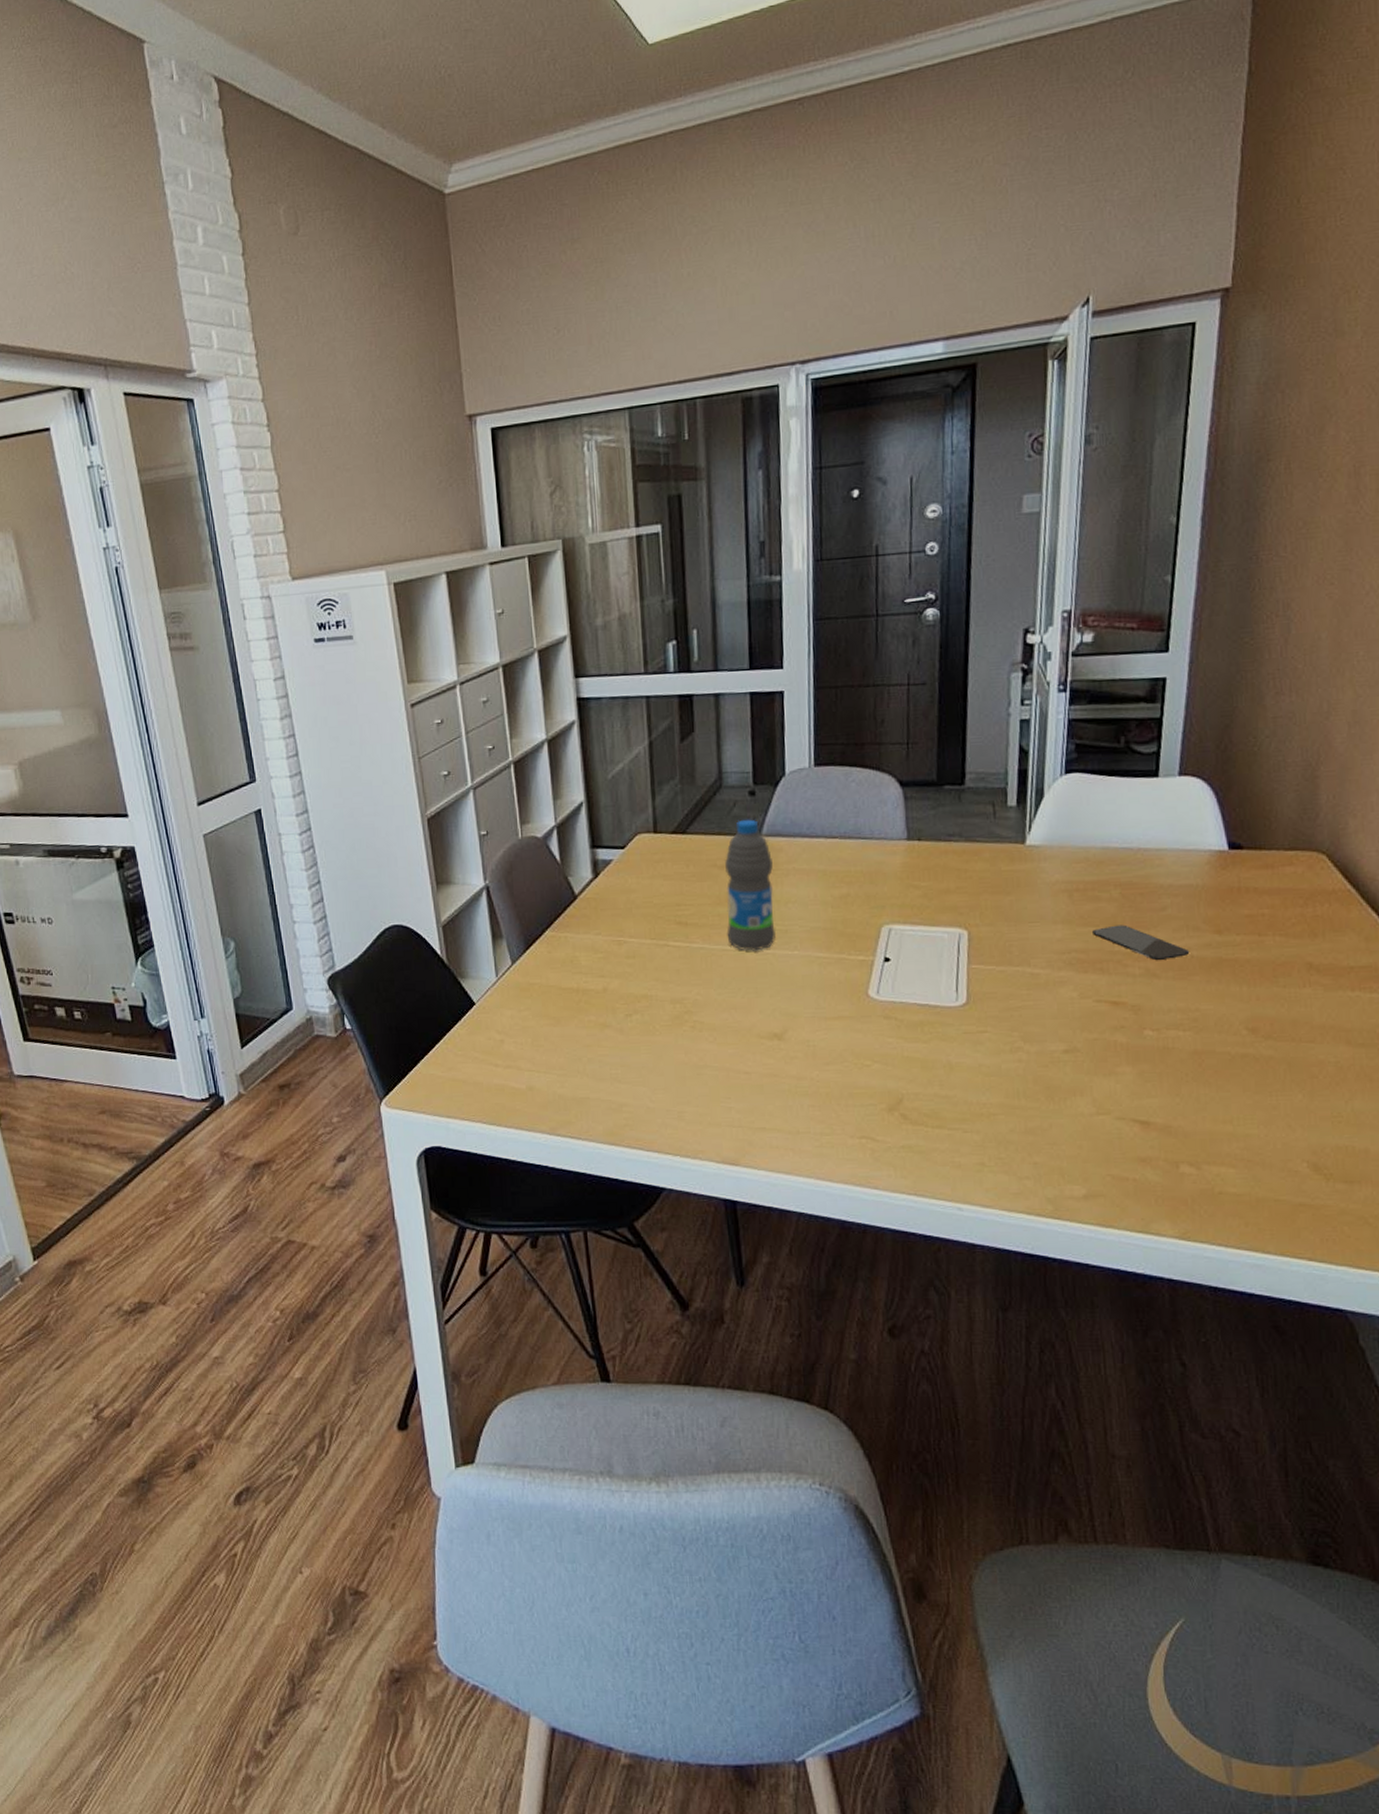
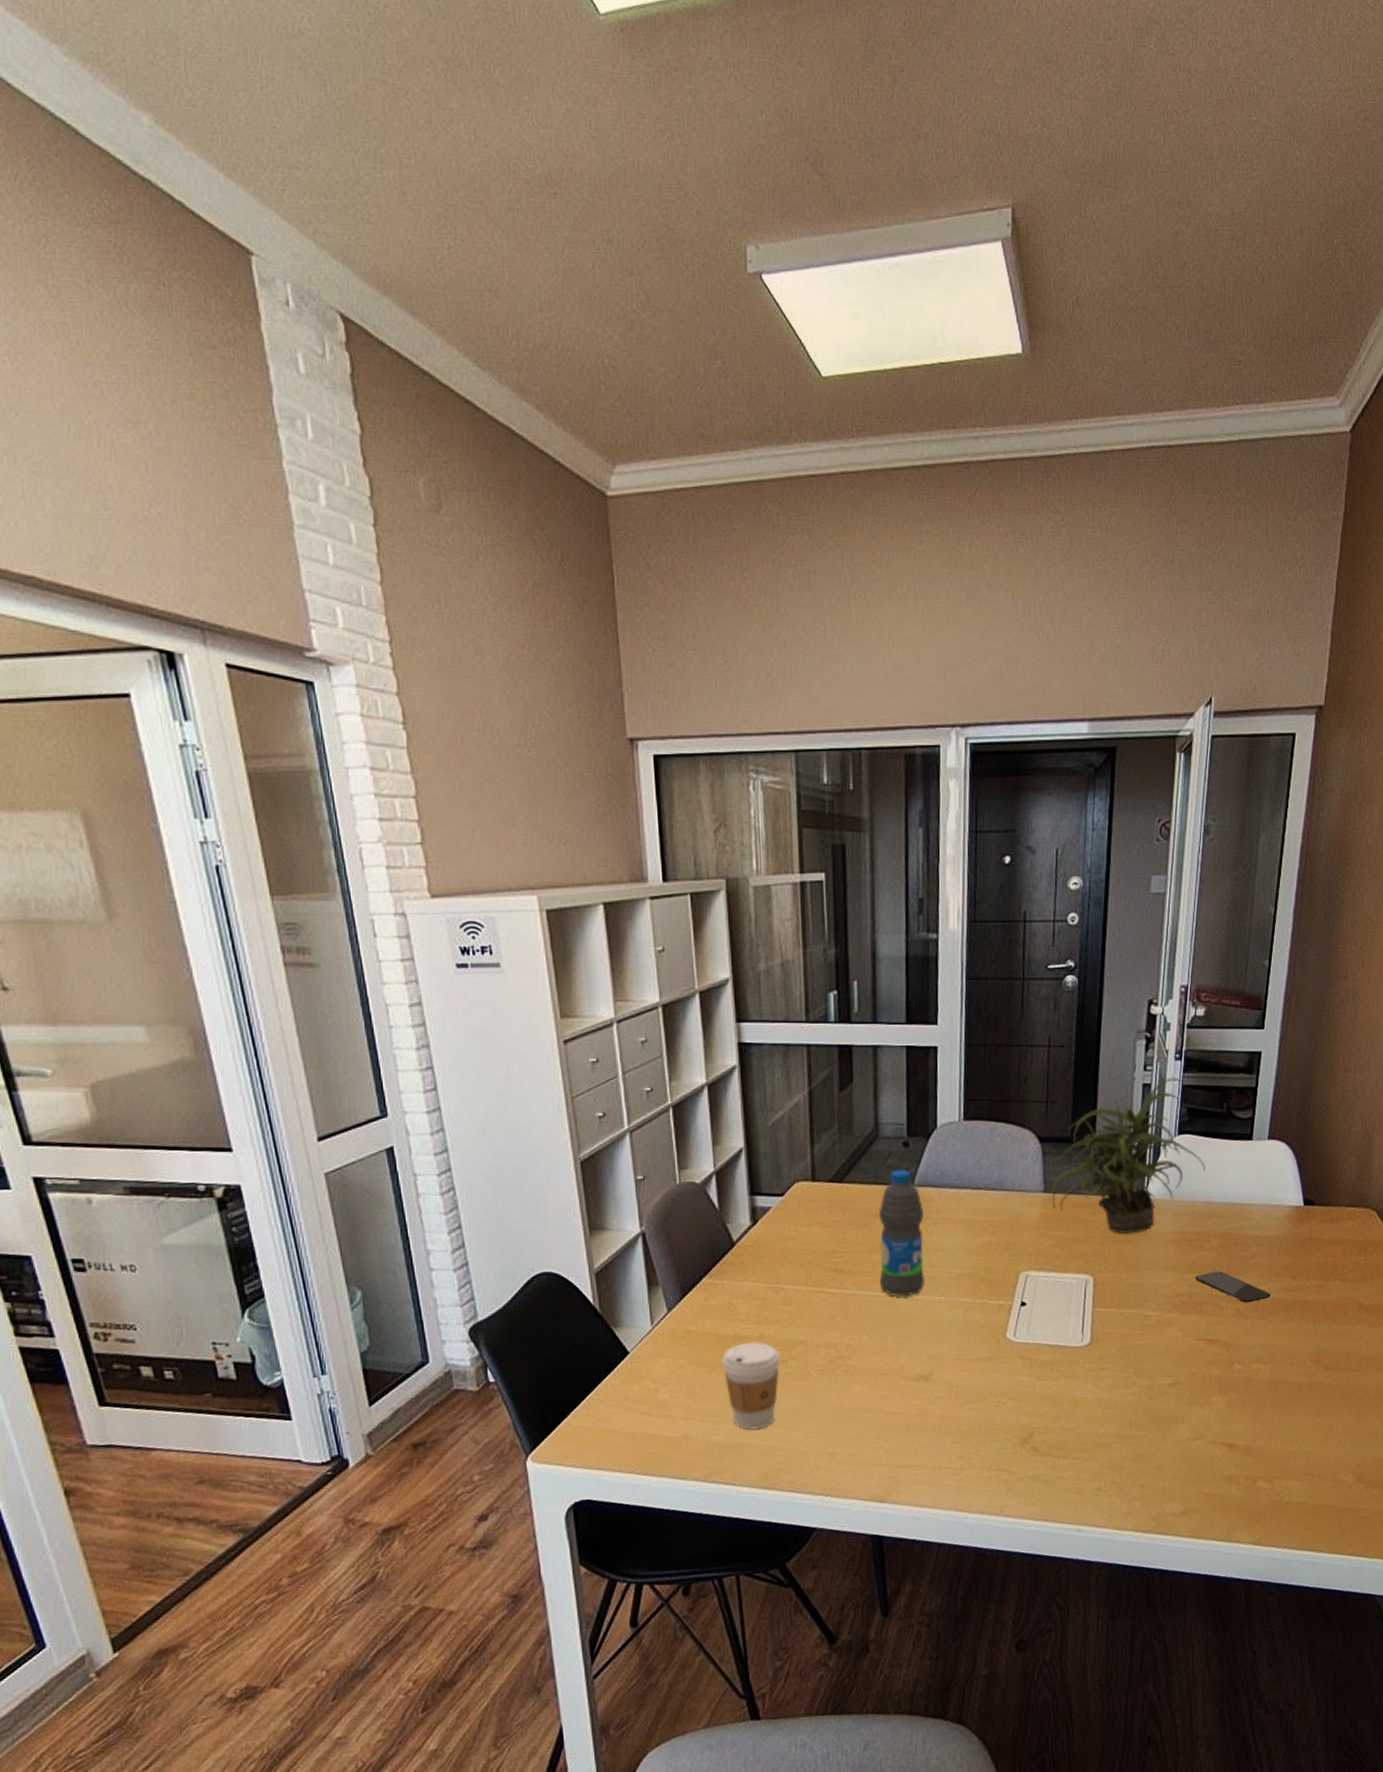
coffee cup: none [565,995,625,1084] -> present [721,1342,781,1430]
potted plant: none [916,711,1100,883] -> present [1051,1077,1205,1233]

